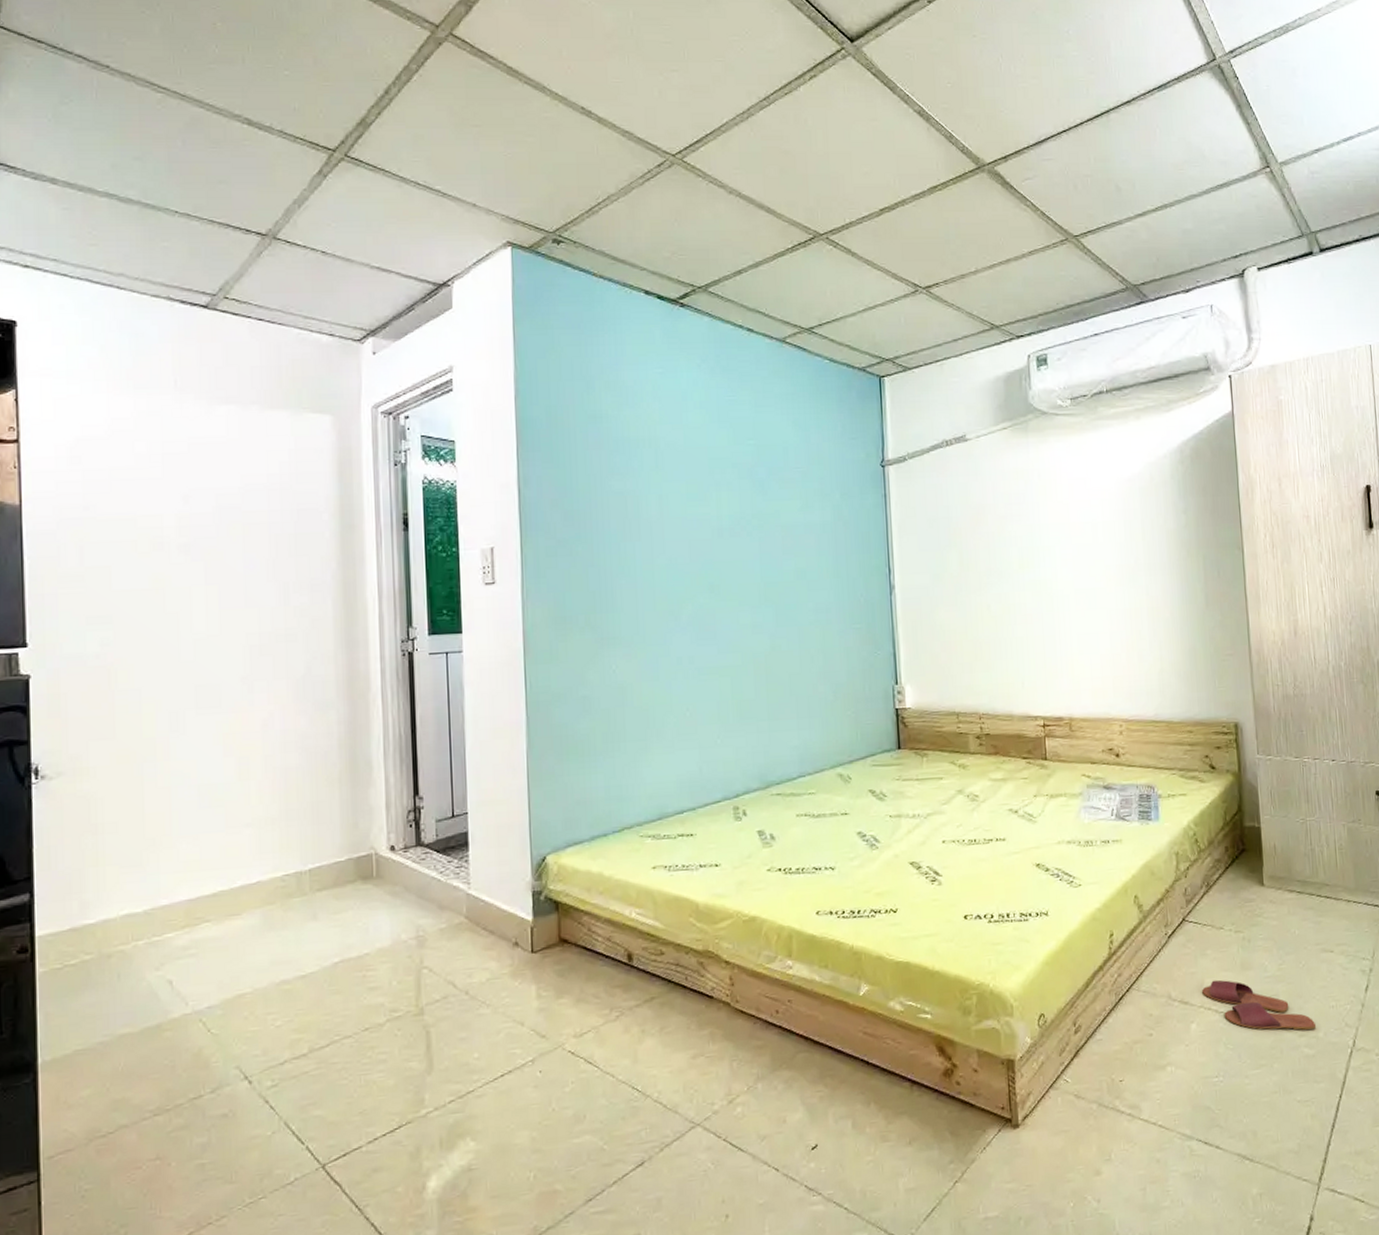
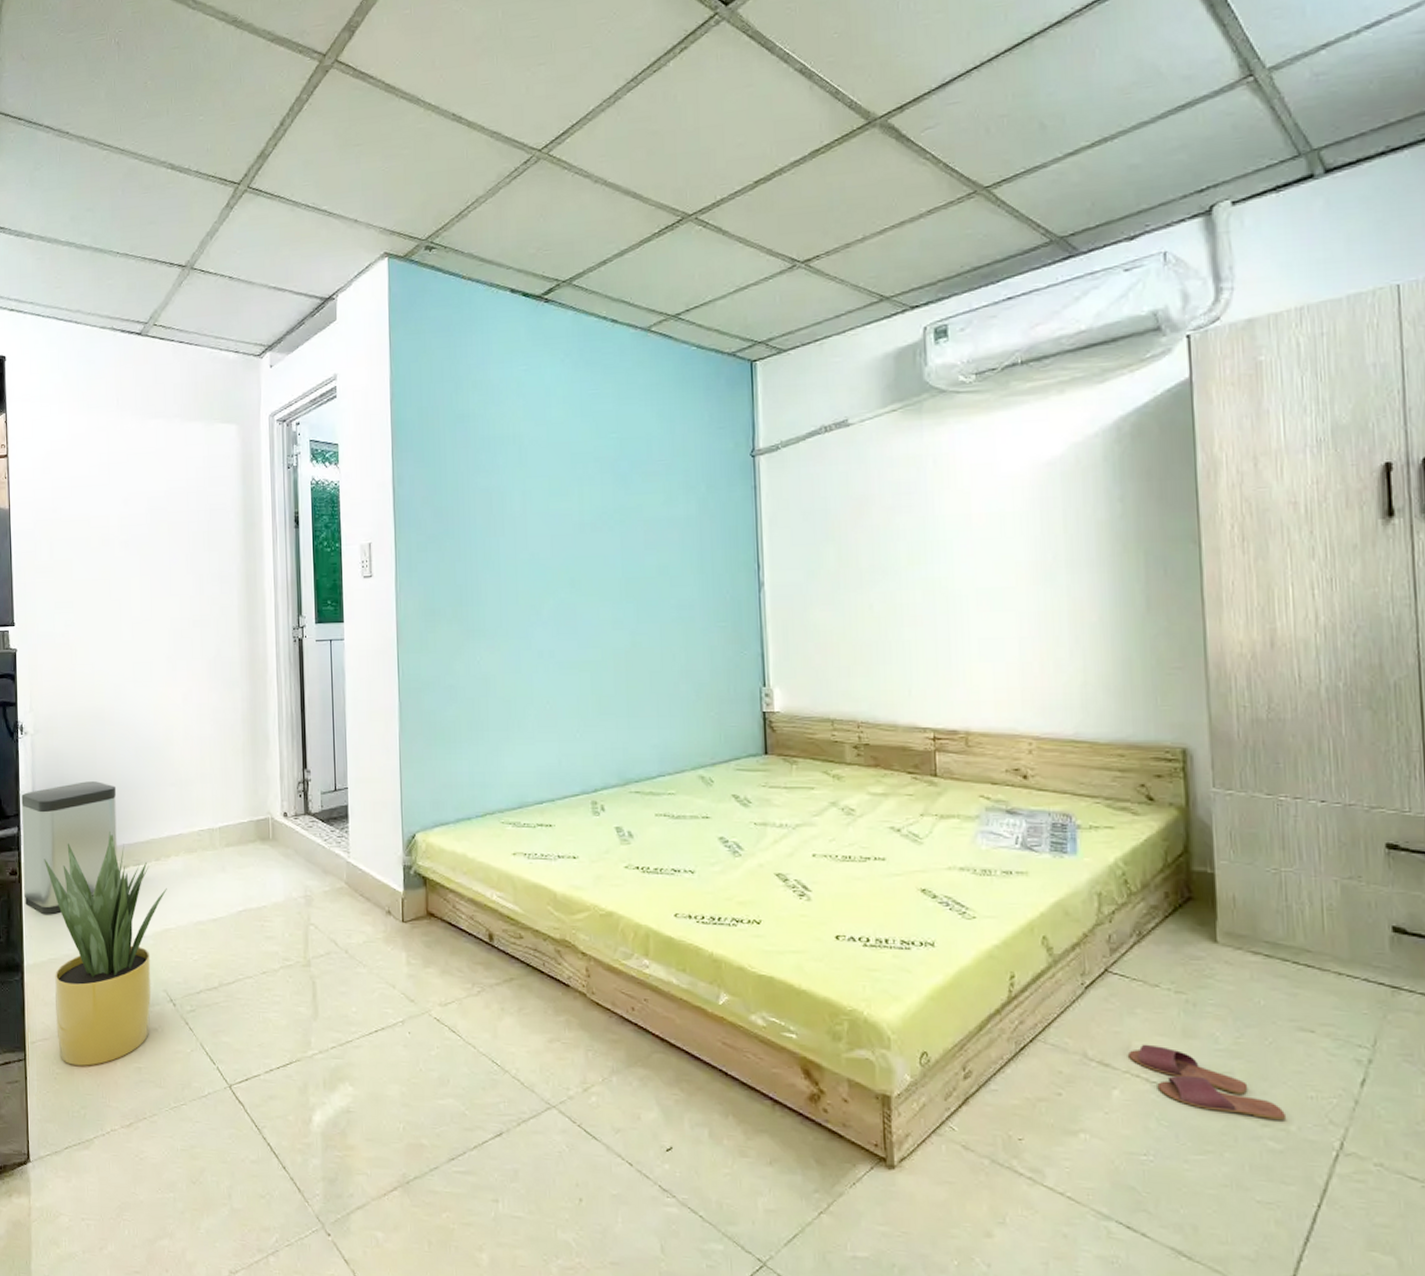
pedal bin: none [35,829,173,998] -> present [21,781,117,915]
planter: none [68,887,241,1177] -> present [44,832,167,1066]

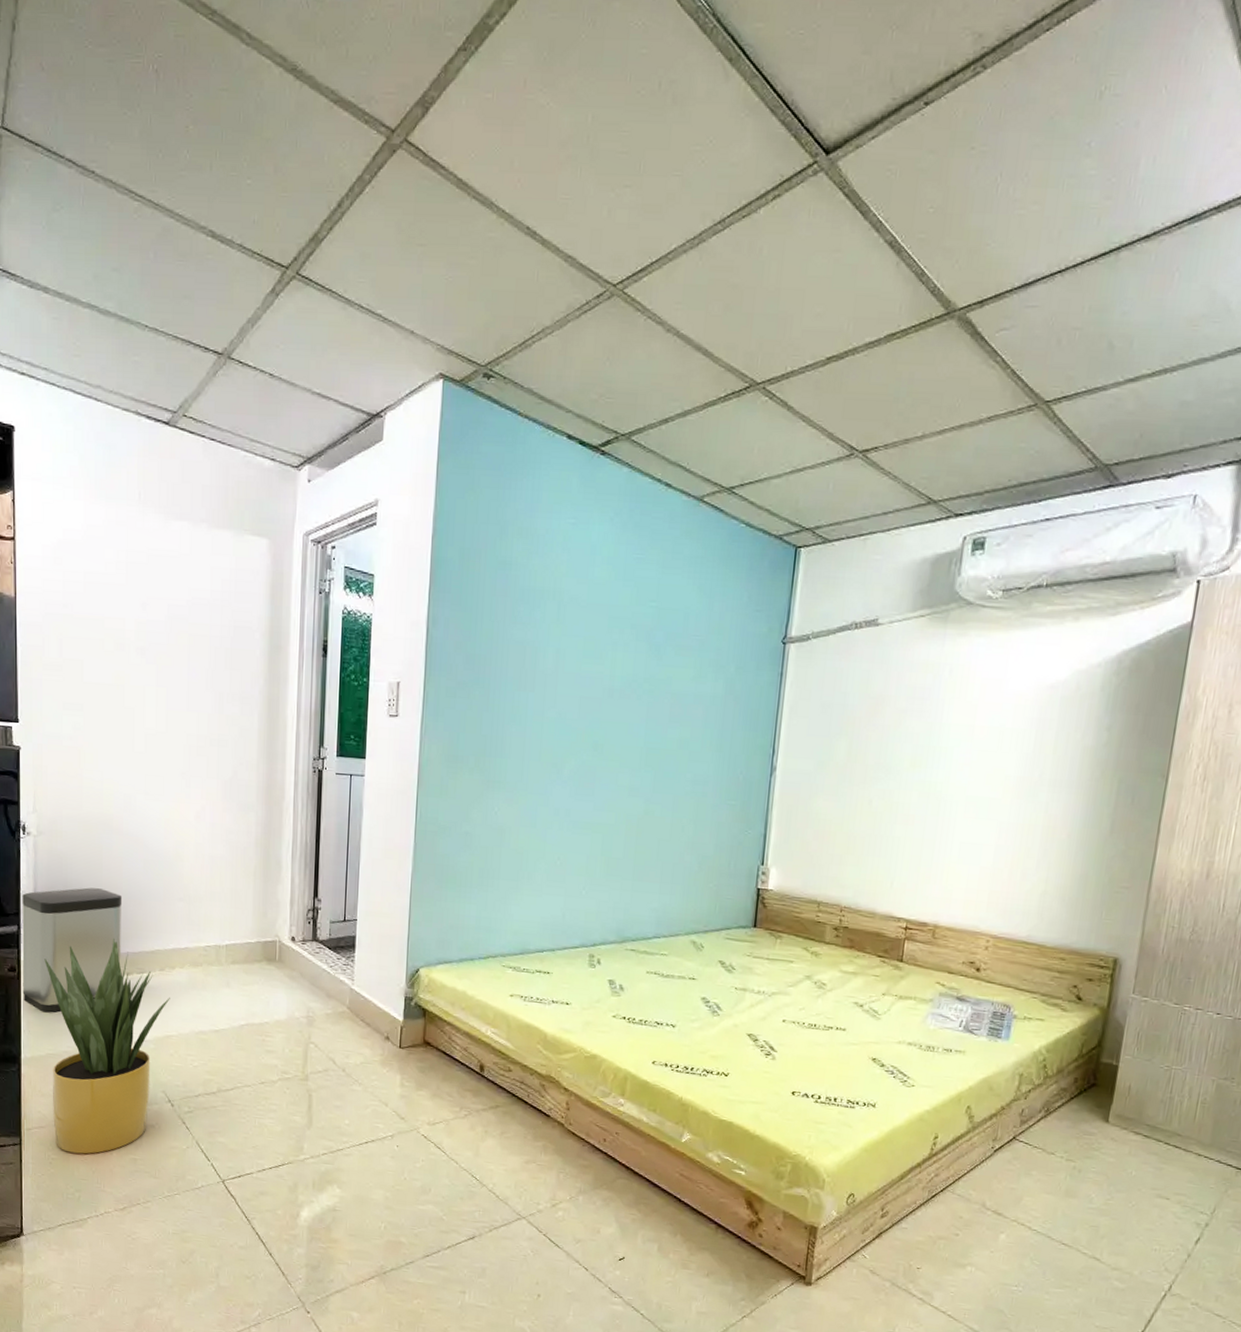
slippers: present [1128,1044,1285,1120] -> none [1018,1199,1133,1266]

